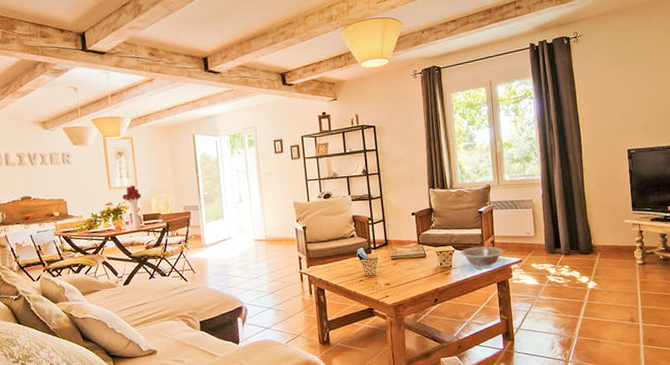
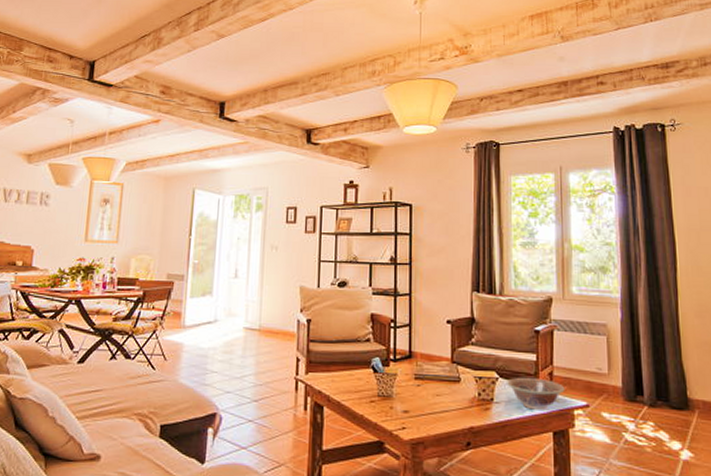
flower bouquet: present [122,185,142,229] -> none [97,240,121,294]

